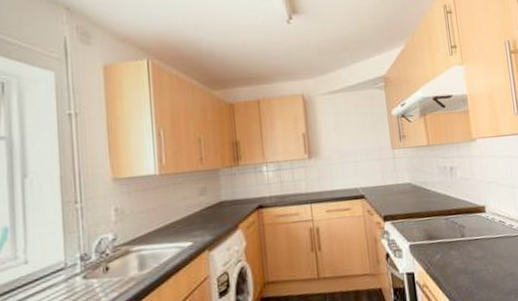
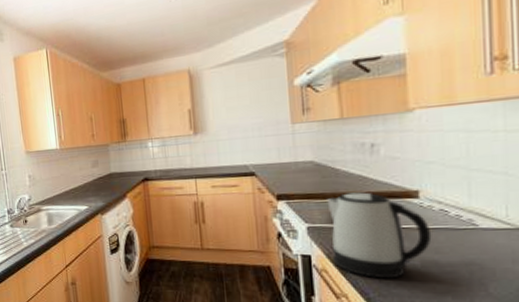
kettle: none [423,209,497,287] -> present [327,192,432,279]

